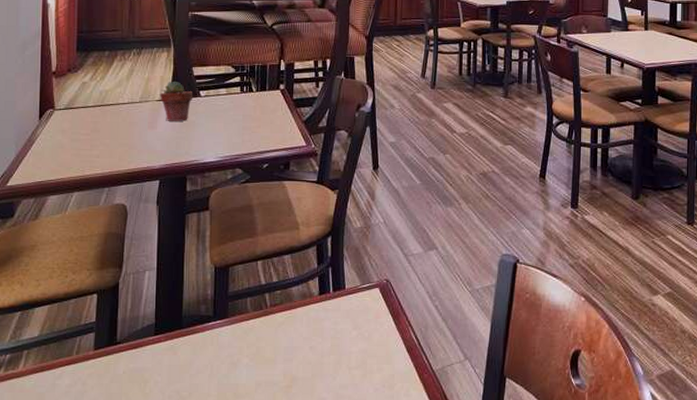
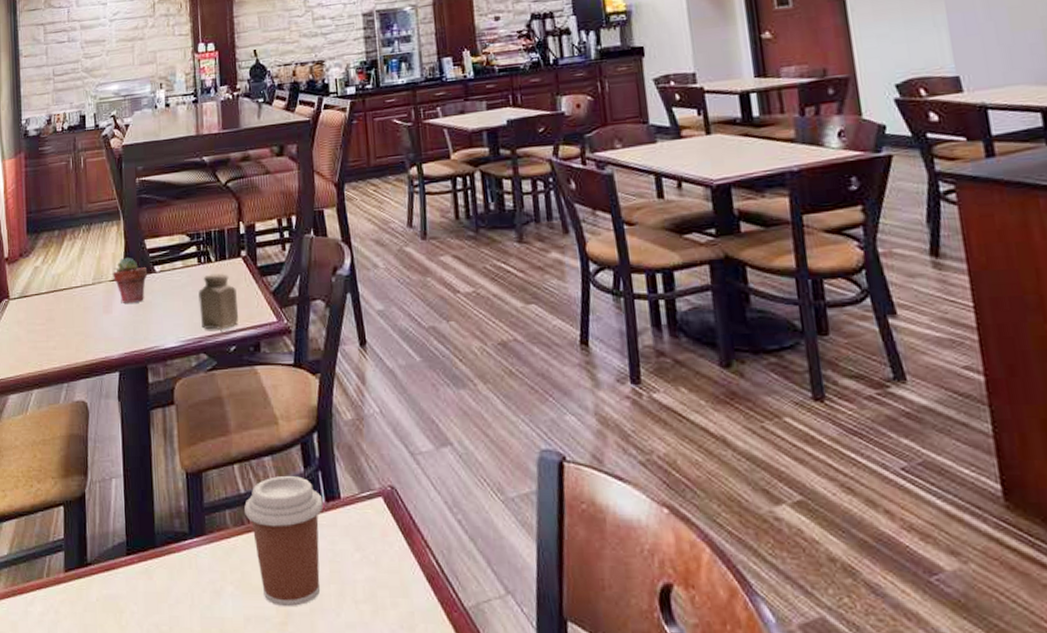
salt shaker: none [238,102,274,149] -> present [198,273,239,330]
coffee cup: none [264,270,331,374] -> present [244,475,324,607]

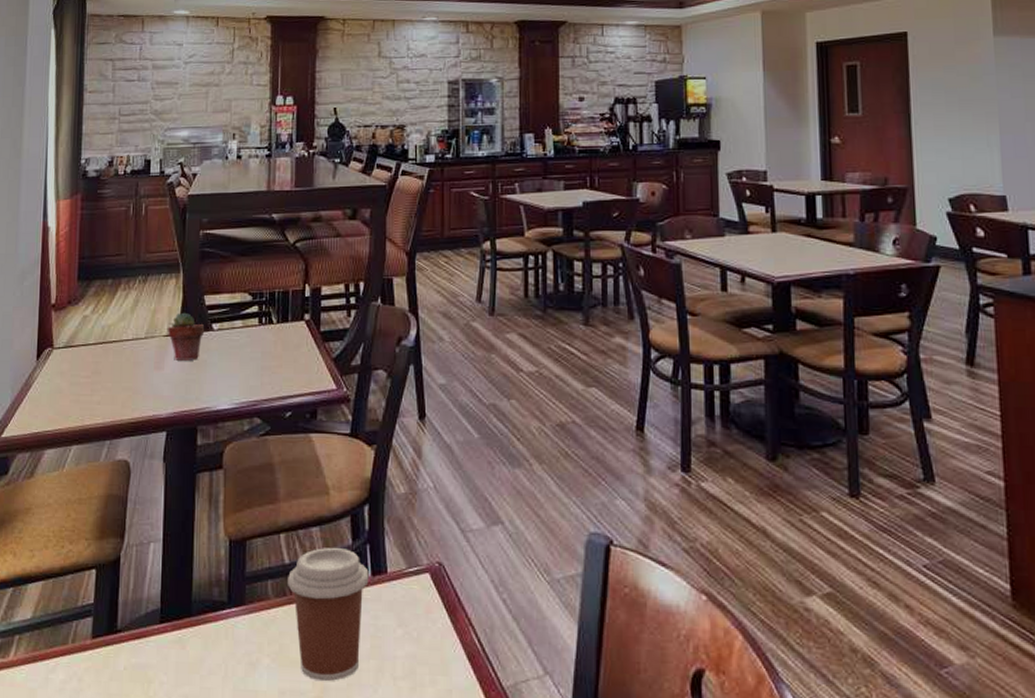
salt shaker: present [198,273,239,330] -> none [257,336,298,394]

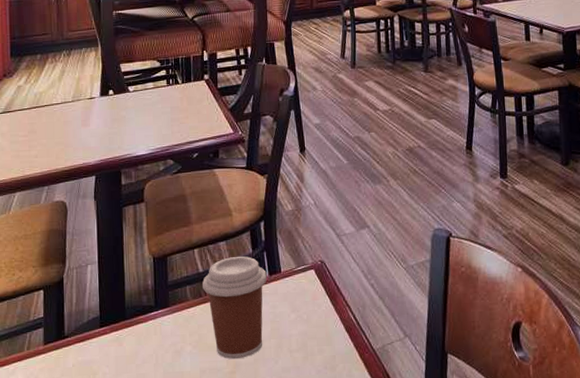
potted succulent: present [167,312,205,361] -> none [90,78,122,118]

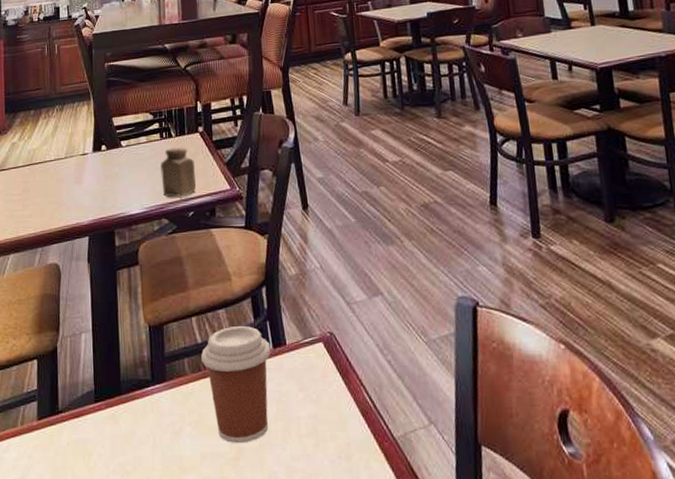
salt shaker: none [167,93,202,140] -> present [160,147,197,197]

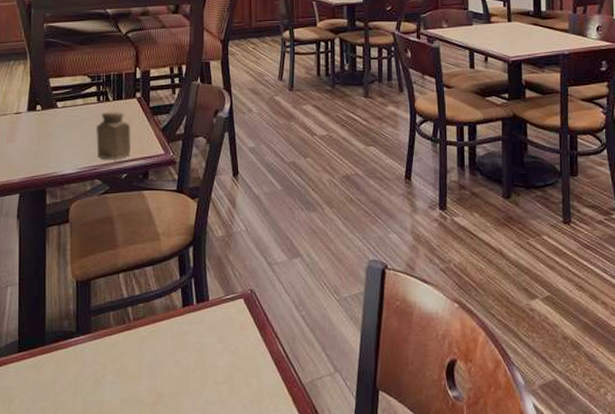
coffee cup: present [201,325,271,444] -> none [127,282,194,390]

